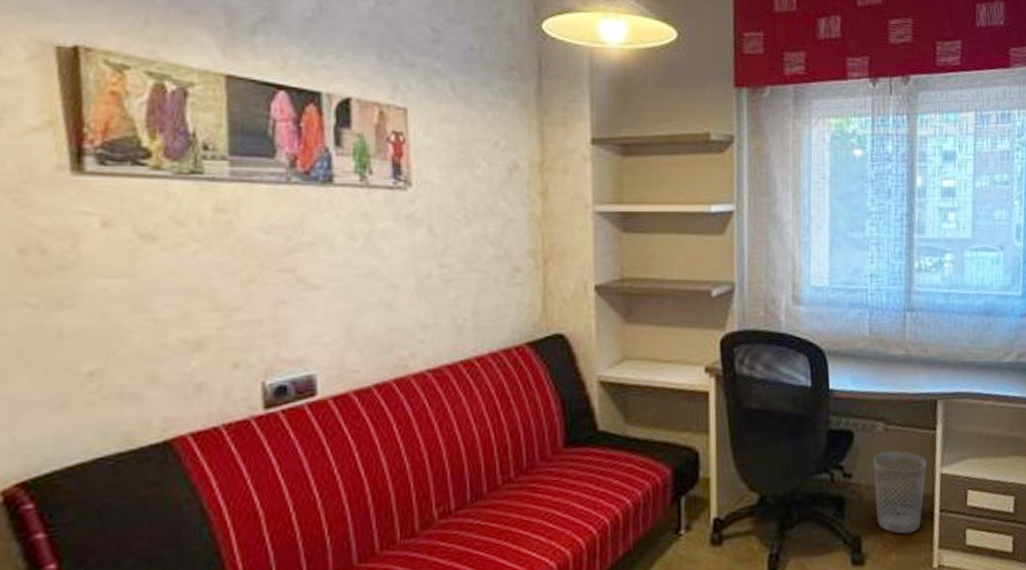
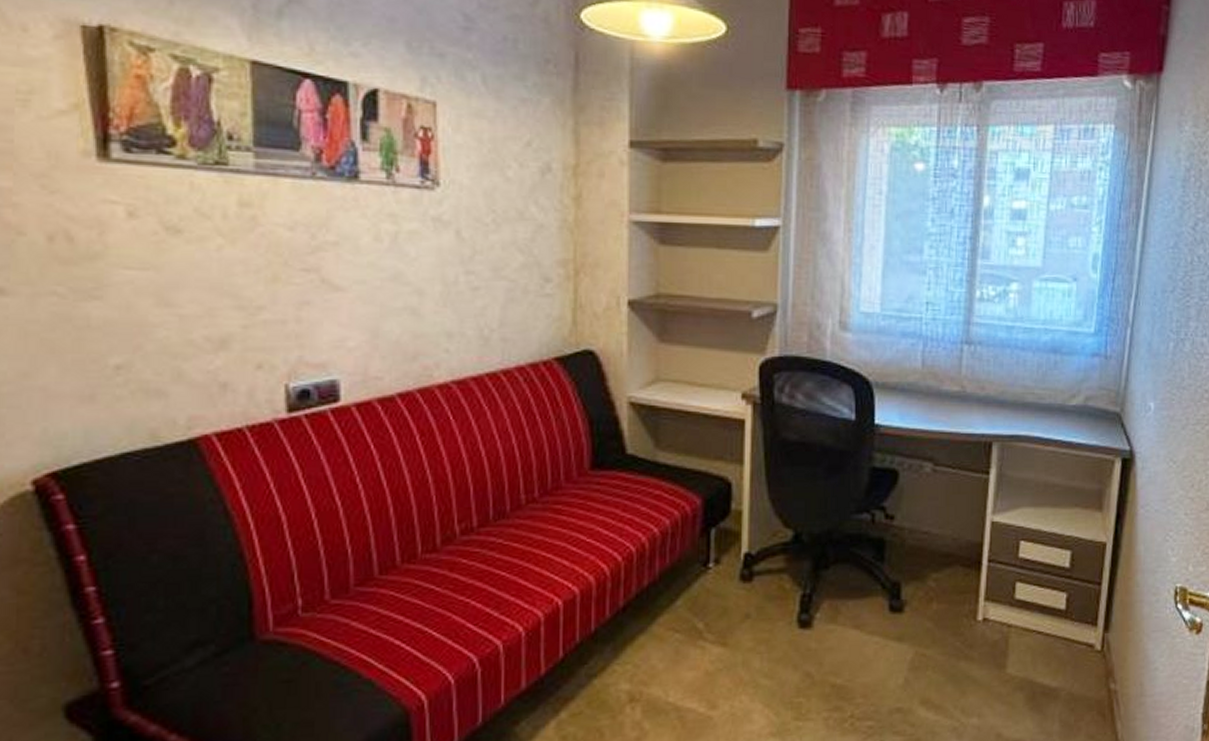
wastebasket: present [873,451,927,534] -> none [918,495,976,583]

